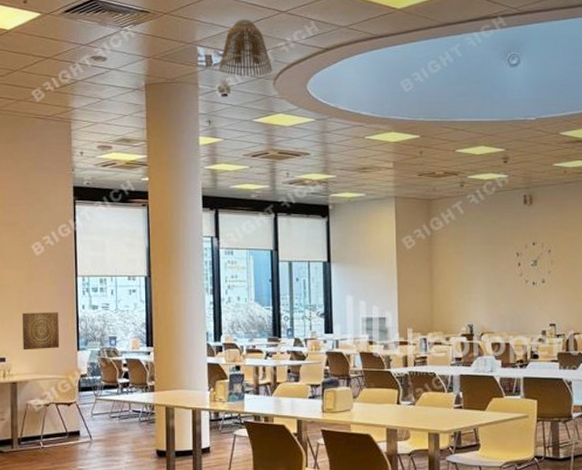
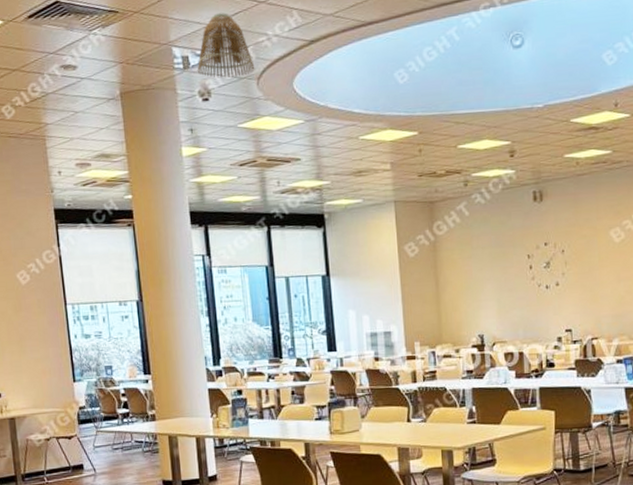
wall art: present [22,312,60,351] -> none [13,343,55,385]

